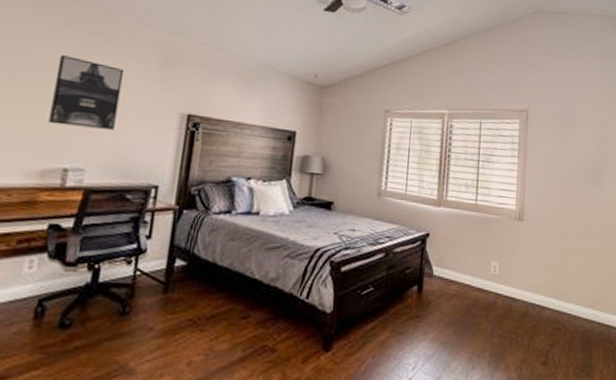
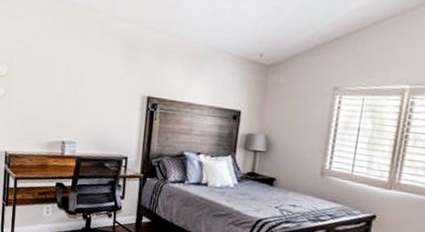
wall art: present [48,55,125,130] -> none [50,50,98,111]

